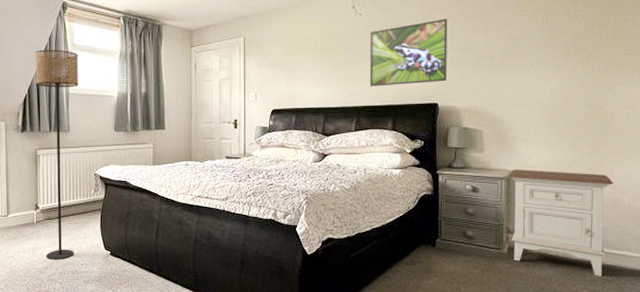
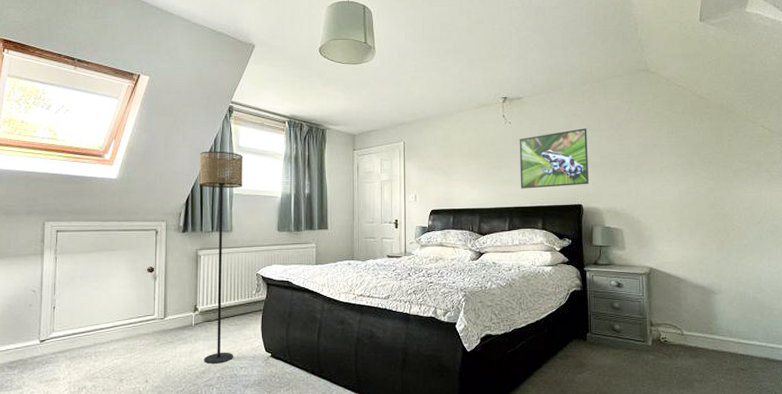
nightstand: present [507,169,614,276] -> none [647,265,740,365]

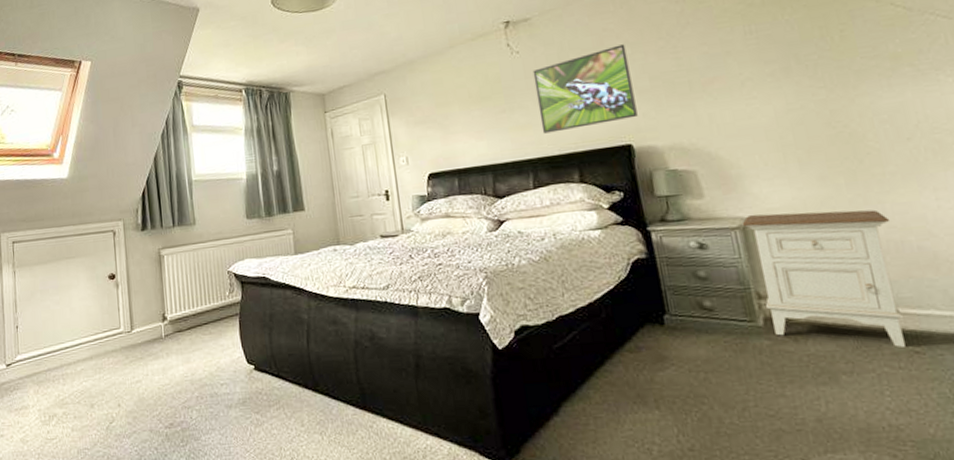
floor lamp: present [199,151,244,364] -> none [151,133,211,382]
nightstand: none [647,265,740,365] -> present [742,209,905,347]

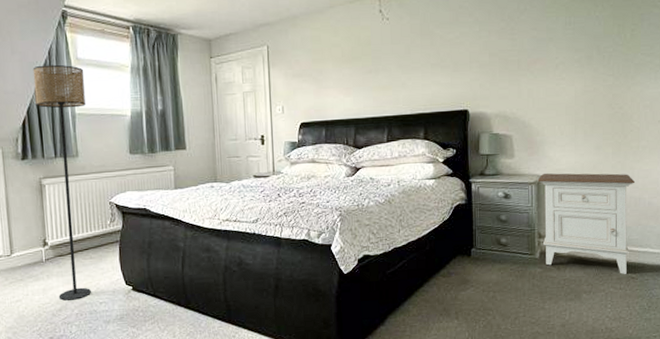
floor lamp: none [151,133,211,382] -> present [32,64,91,301]
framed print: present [532,44,638,134] -> none [398,22,476,95]

